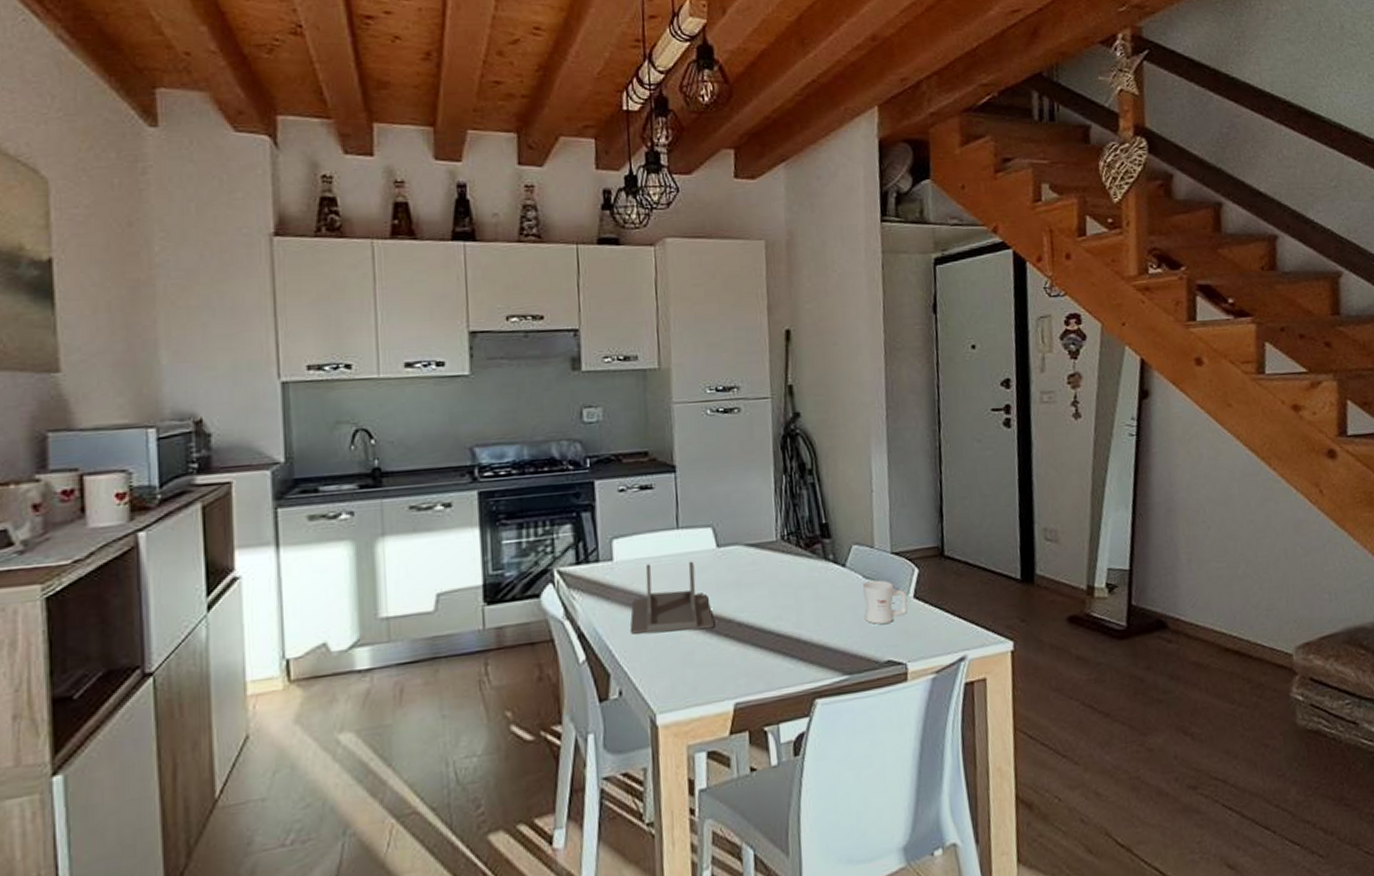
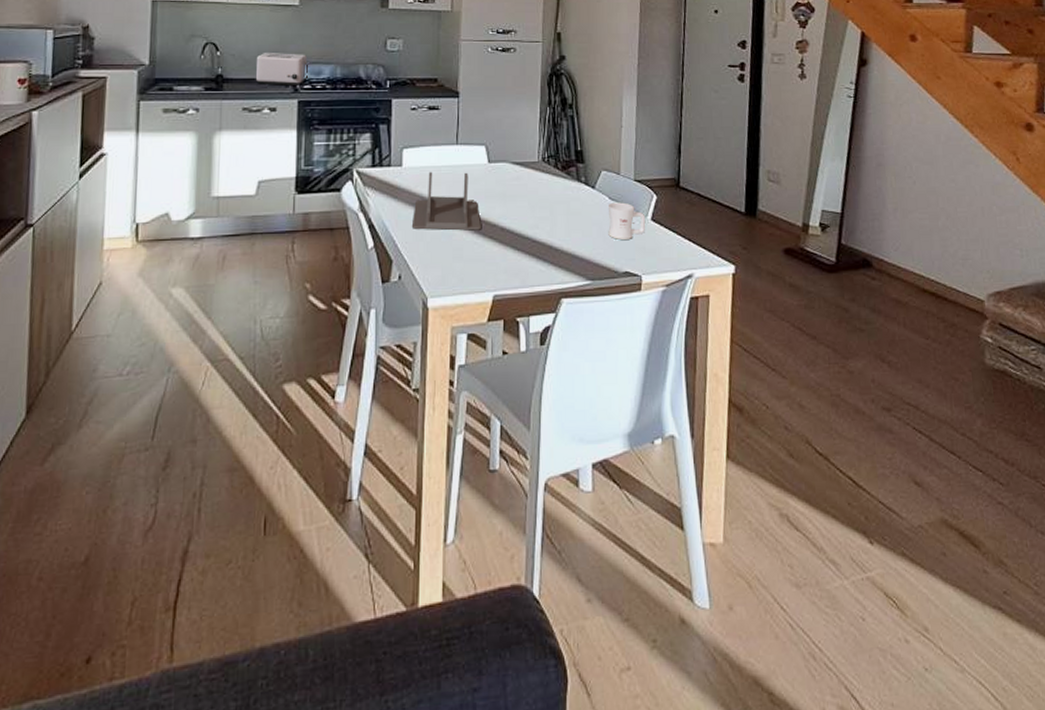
toaster: none [421,434,487,476] -> present [255,53,308,87]

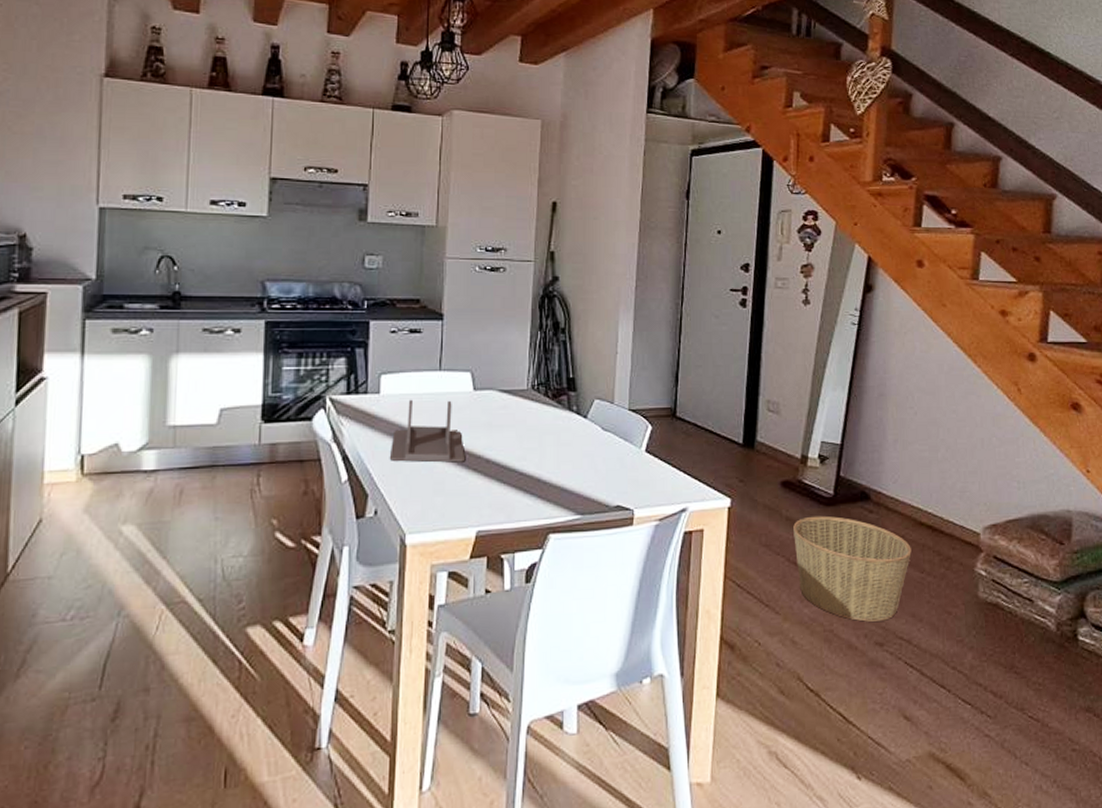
toaster: present [255,53,308,87] -> none [217,268,277,306]
mug: present [607,202,646,241] -> none [600,433,640,473]
basket: none [797,282,916,388] -> present [793,515,912,623]

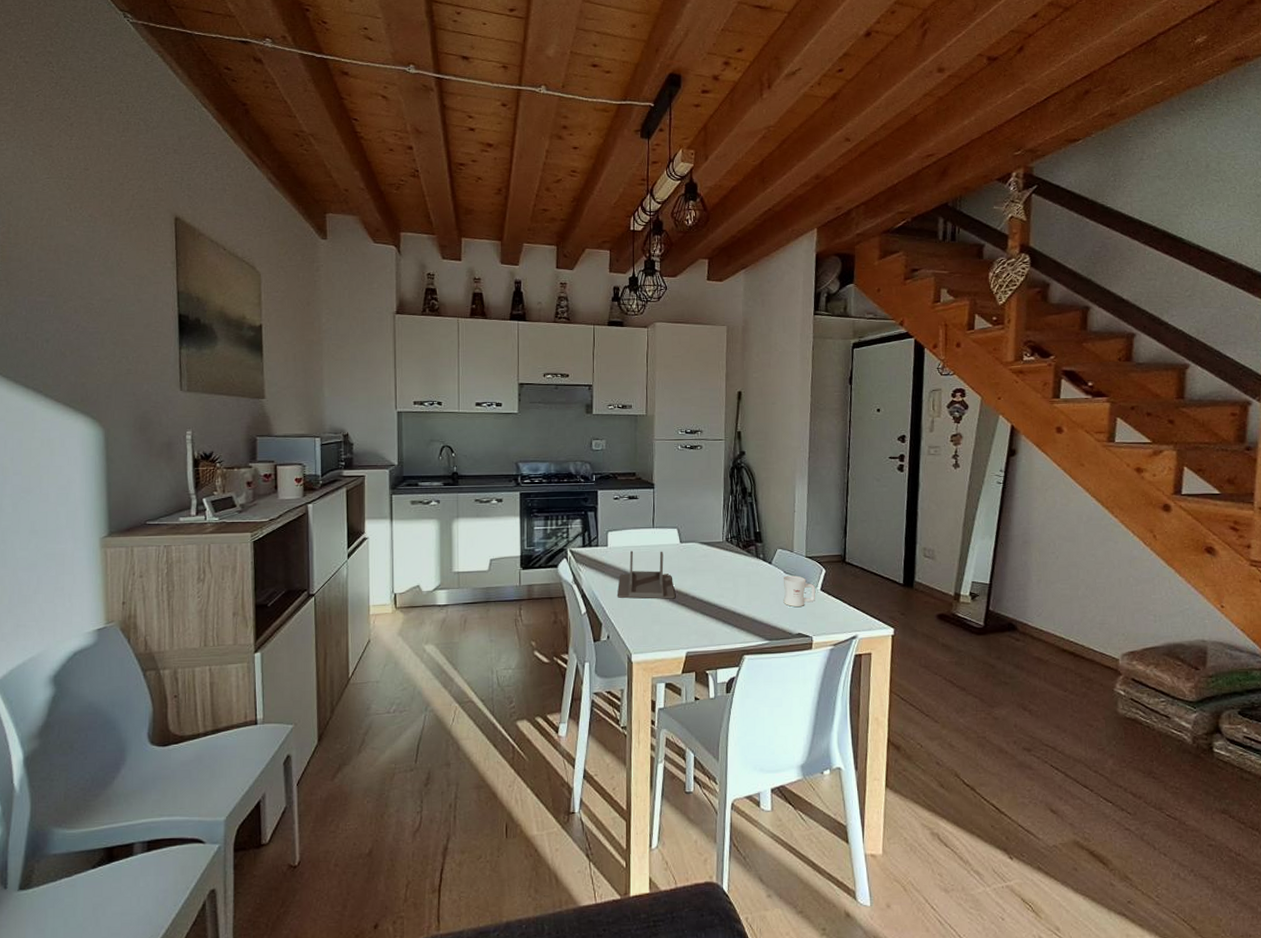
mug: none [600,433,640,473] -> present [783,575,816,608]
basket: present [793,515,912,623] -> none [949,643,1055,732]

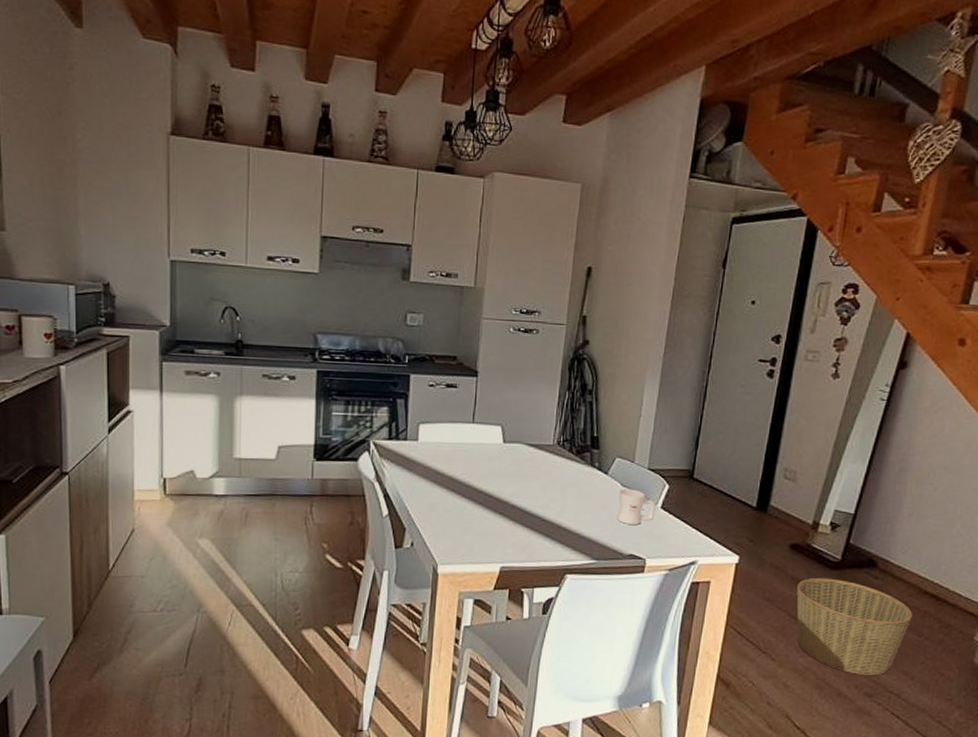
napkin holder: present [617,550,676,599] -> none [425,447,494,506]
basket: none [949,643,1055,732] -> present [796,577,913,676]

